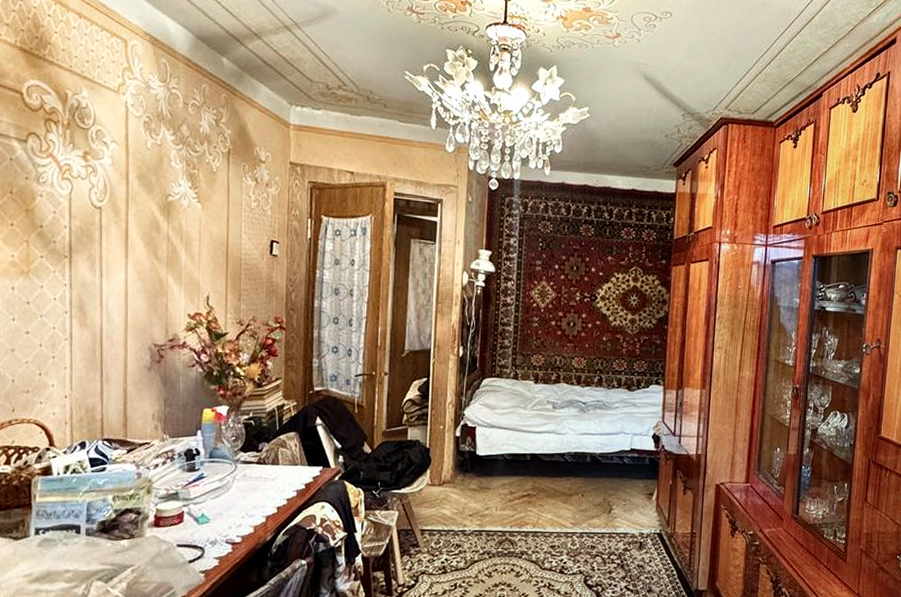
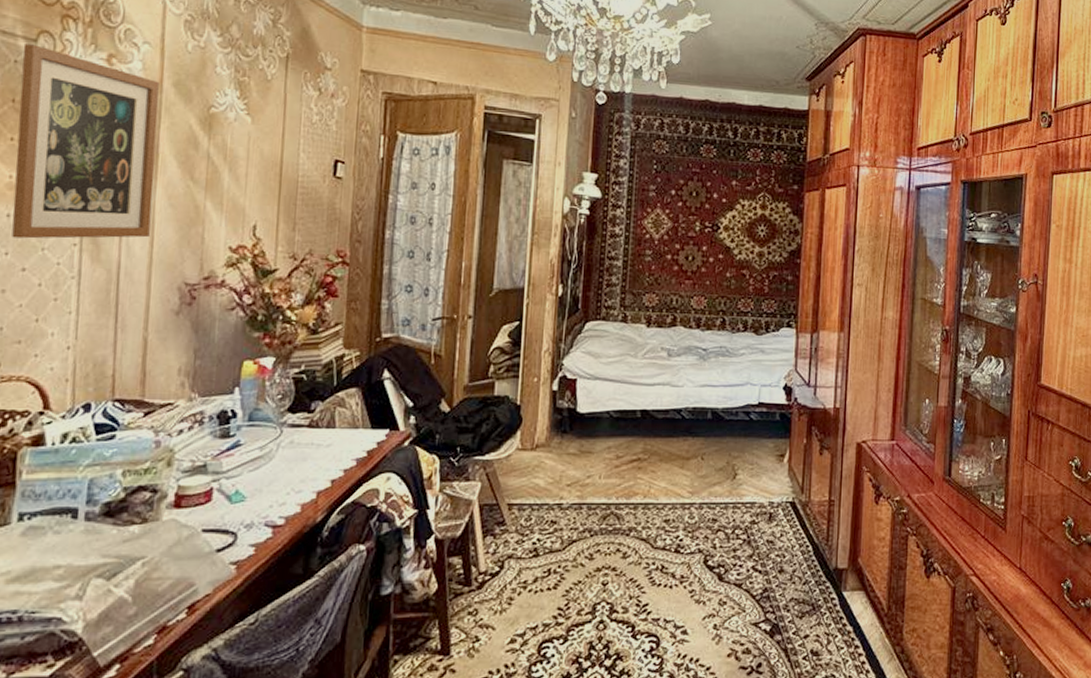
wall art: none [16,144,127,308] -> present [12,44,160,239]

